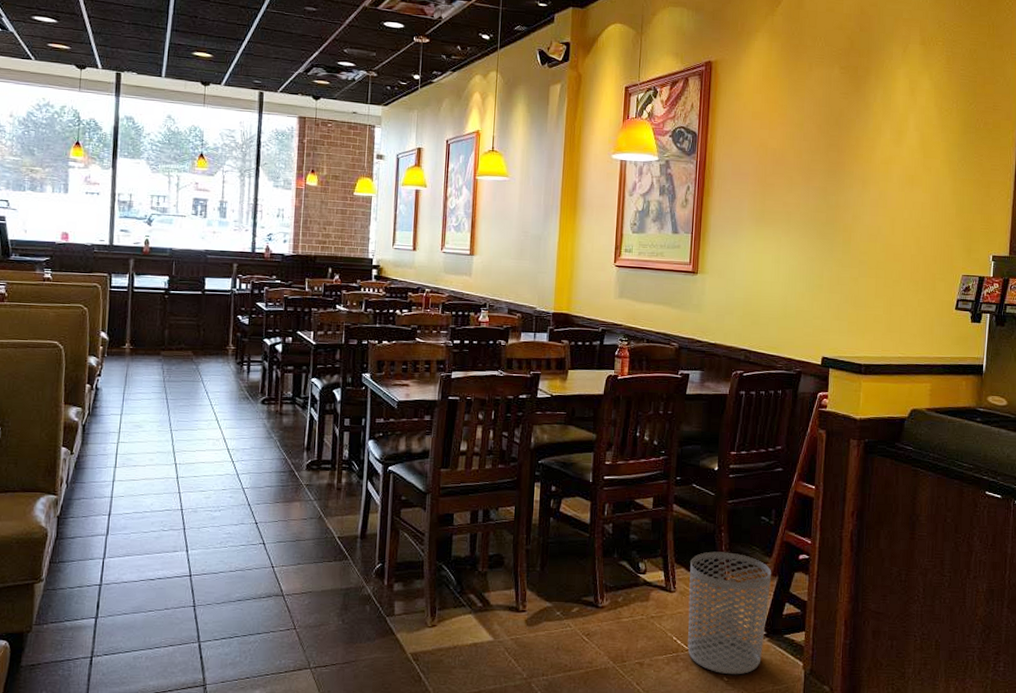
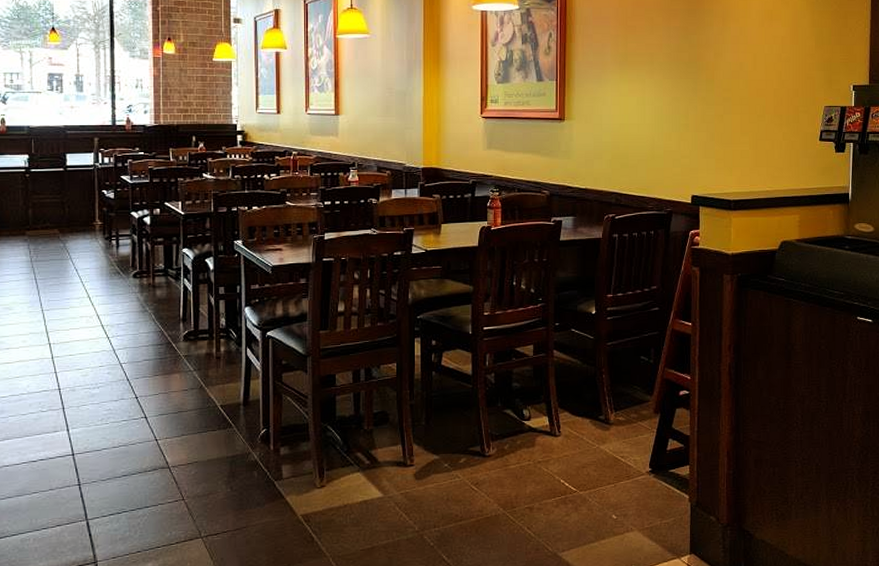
waste bin: present [687,551,772,675] -> none [574,393,654,513]

